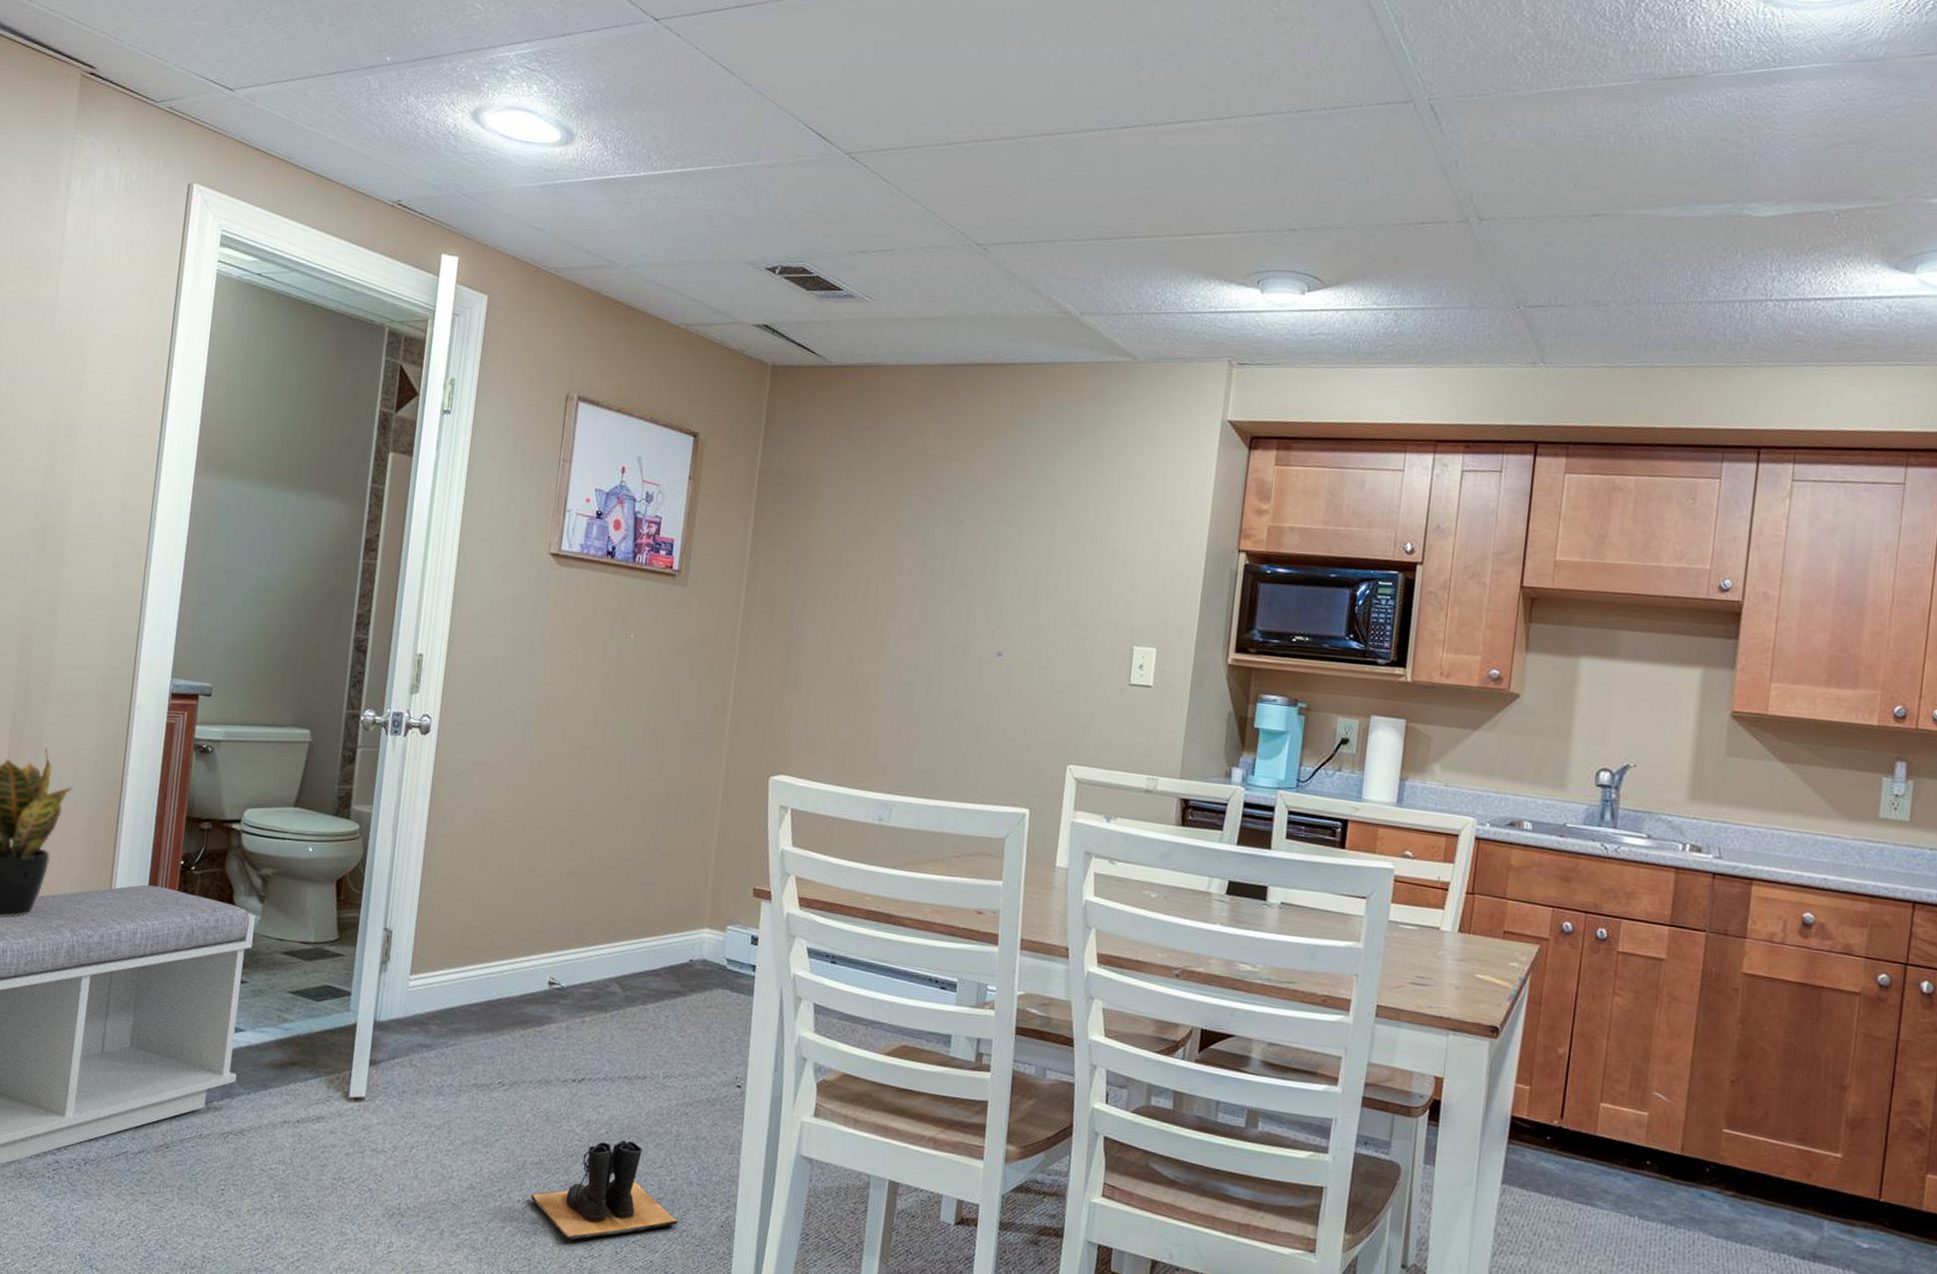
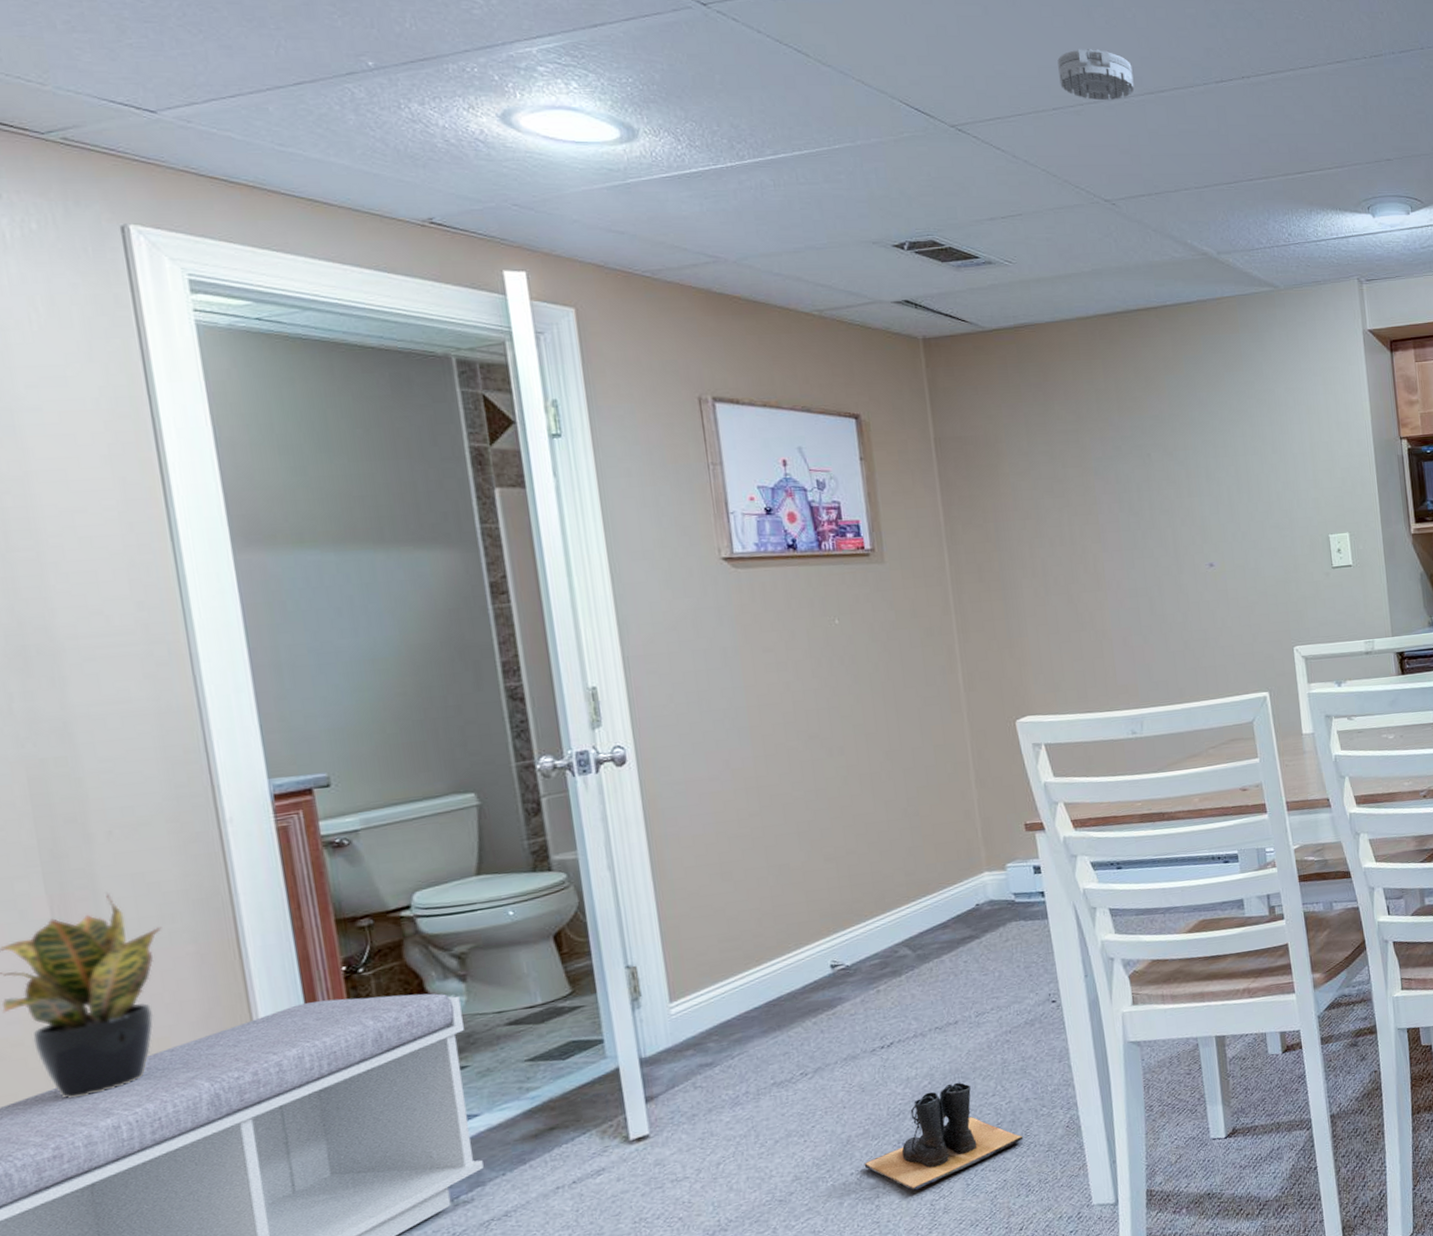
smoke detector: none [959,82,1036,139] -> present [1057,48,1135,101]

